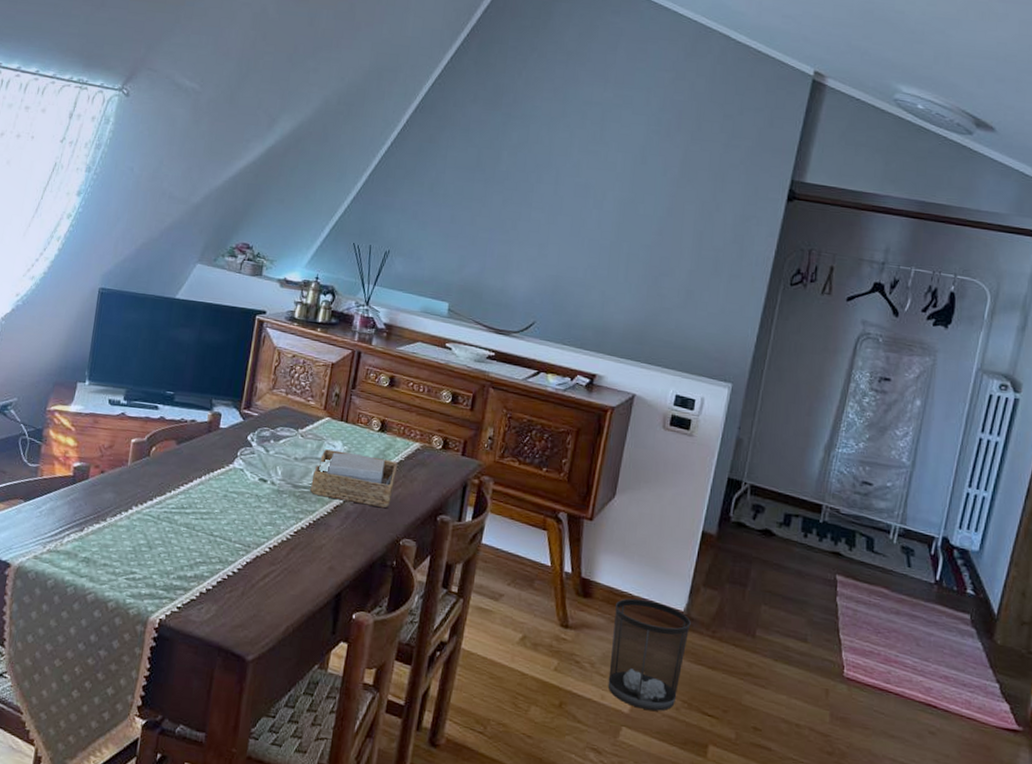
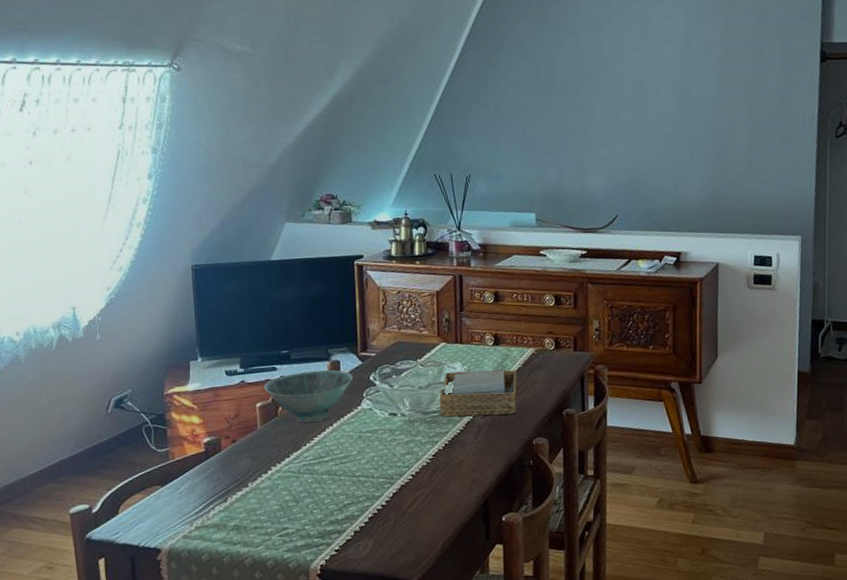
bowl: none [142,416,232,471] -> present [264,370,354,423]
waste bin: present [607,598,691,711] -> none [735,442,802,538]

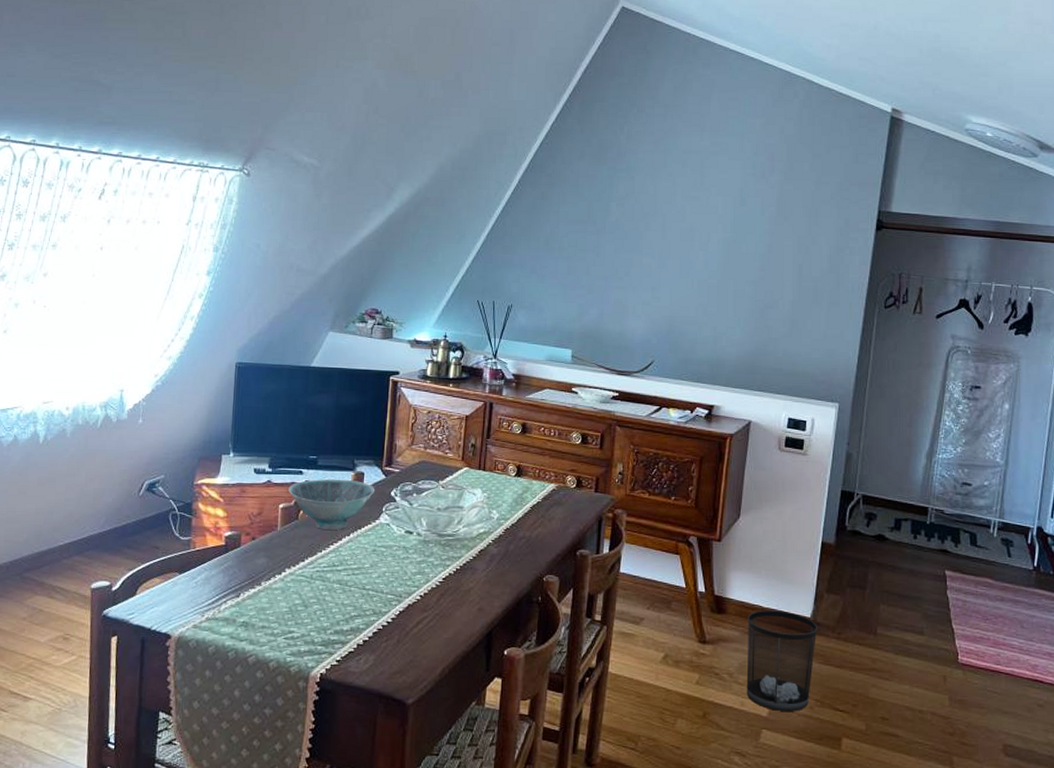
napkin holder: present [439,369,518,418] -> none [455,498,535,548]
waste bin: none [735,442,802,538] -> present [746,610,818,712]

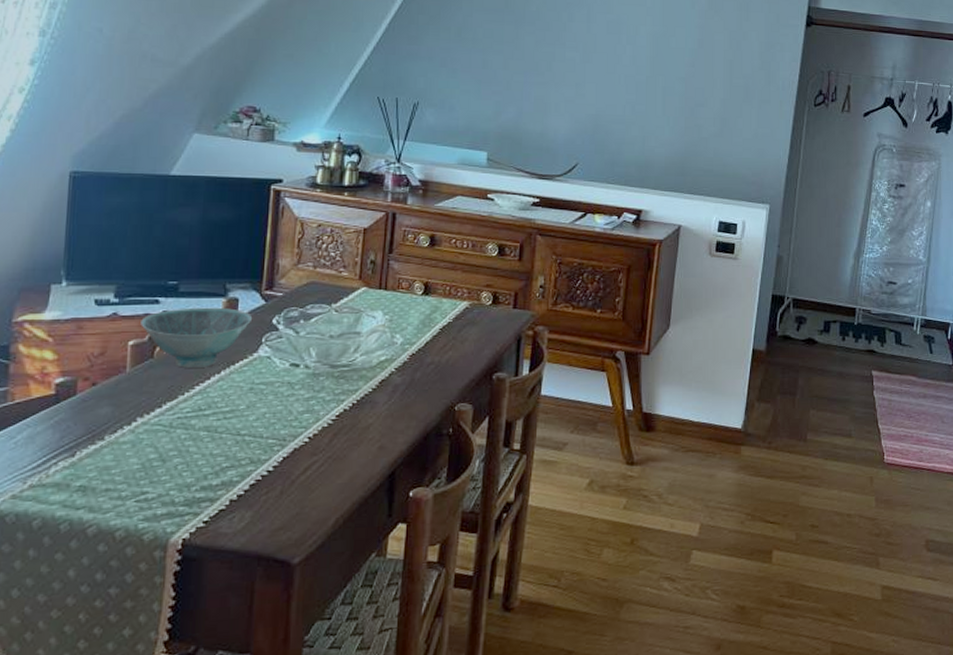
waste bin: present [746,610,818,712] -> none [676,423,748,529]

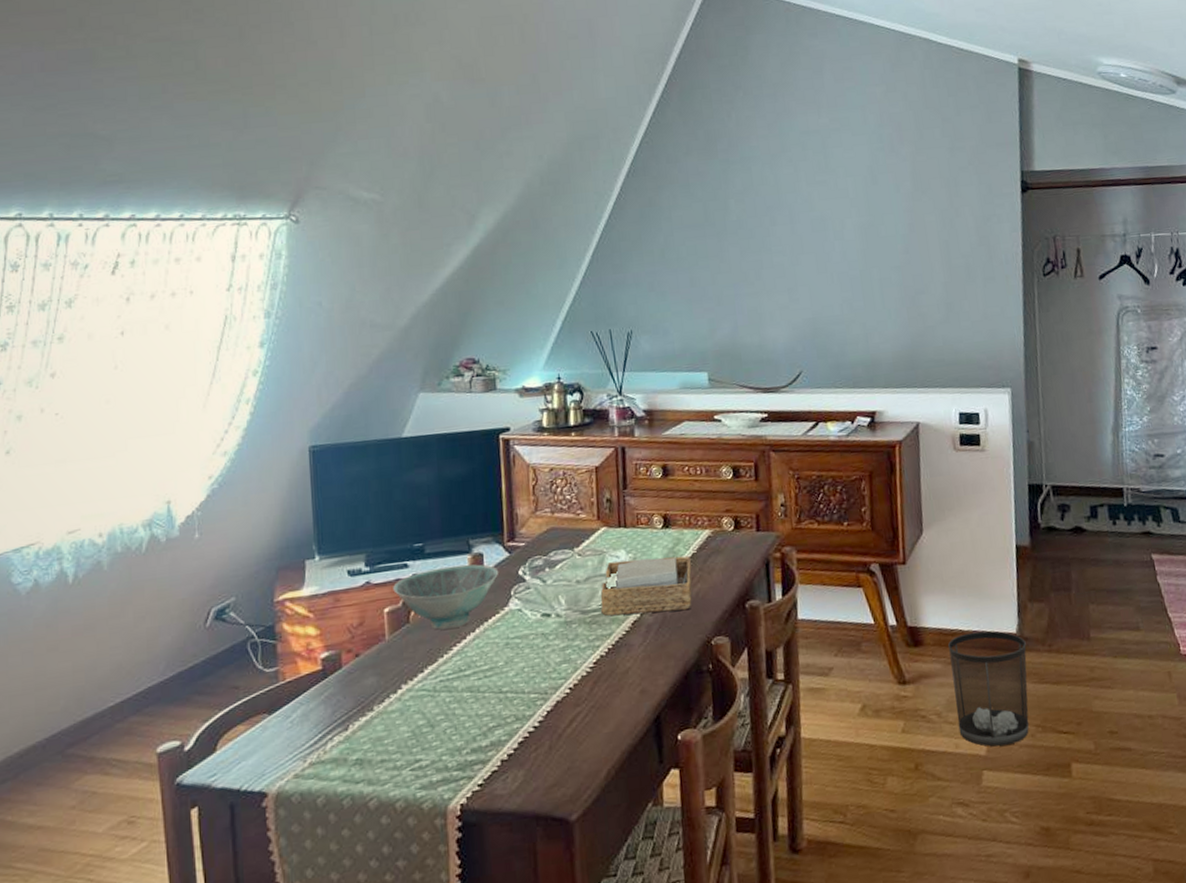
napkin holder: none [351,321,445,375] -> present [600,556,693,616]
waste bin: none [676,423,748,529] -> present [948,631,1030,747]

